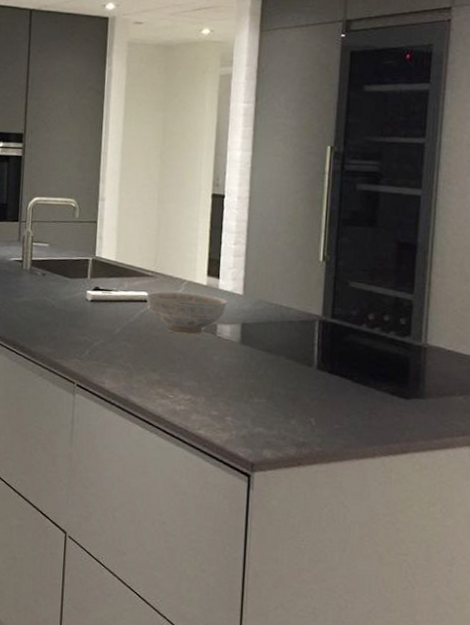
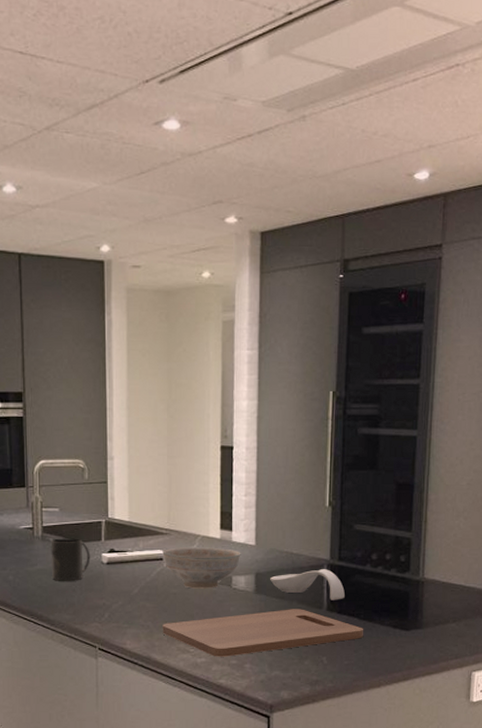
mug: none [37,272,76,315] -> present [50,538,91,581]
cutting board: none [142,363,358,407] -> present [162,609,364,657]
spoon rest: none [257,325,337,359] -> present [270,569,345,600]

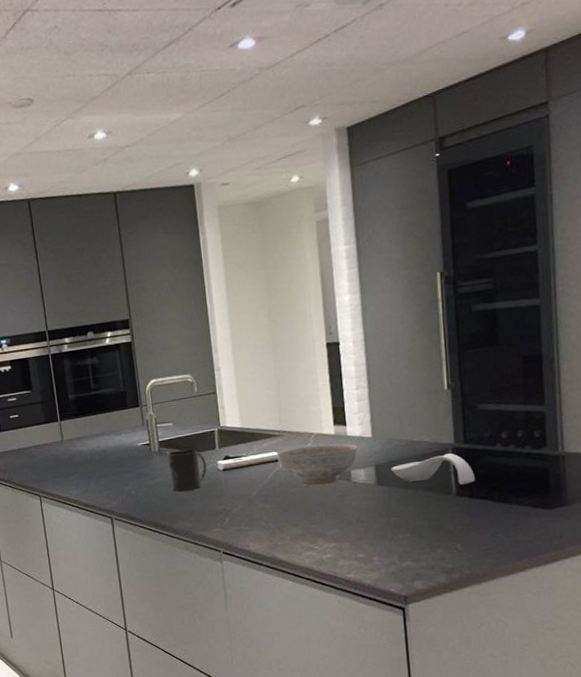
cutting board: present [162,609,364,657] -> none [284,496,501,552]

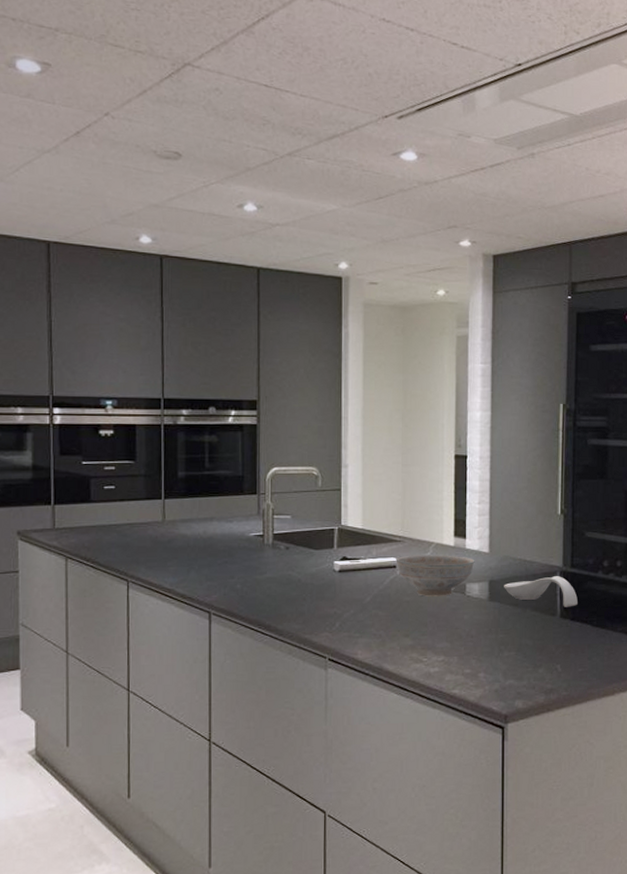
mug: present [167,449,207,491] -> none [281,546,322,590]

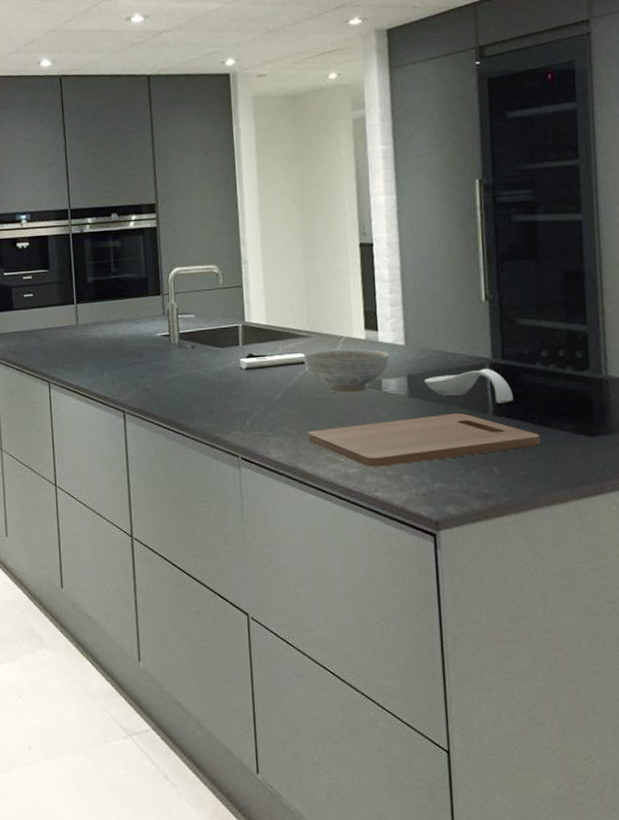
cutting board: none [395,616,597,666] -> present [308,413,541,467]

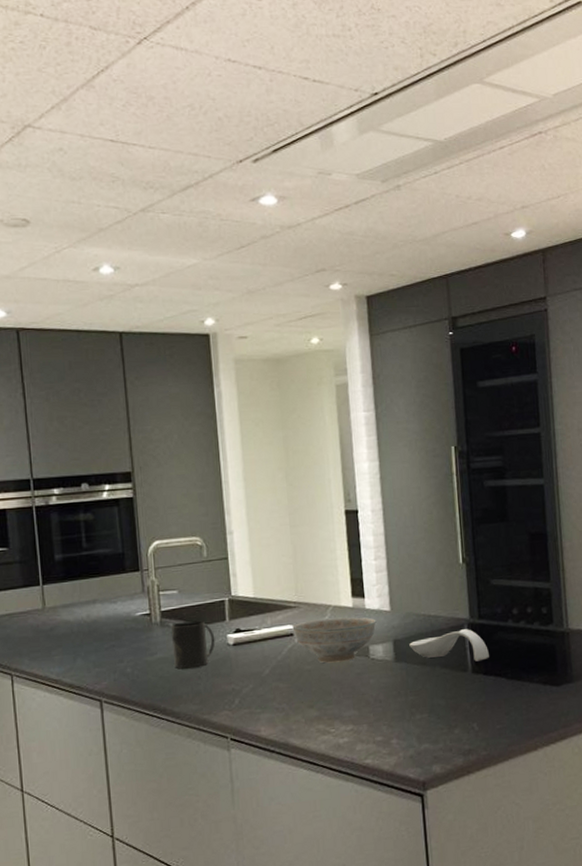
mug: none [187,344,229,388] -> present [170,620,215,669]
cutting board: present [308,413,541,467] -> none [298,673,514,735]

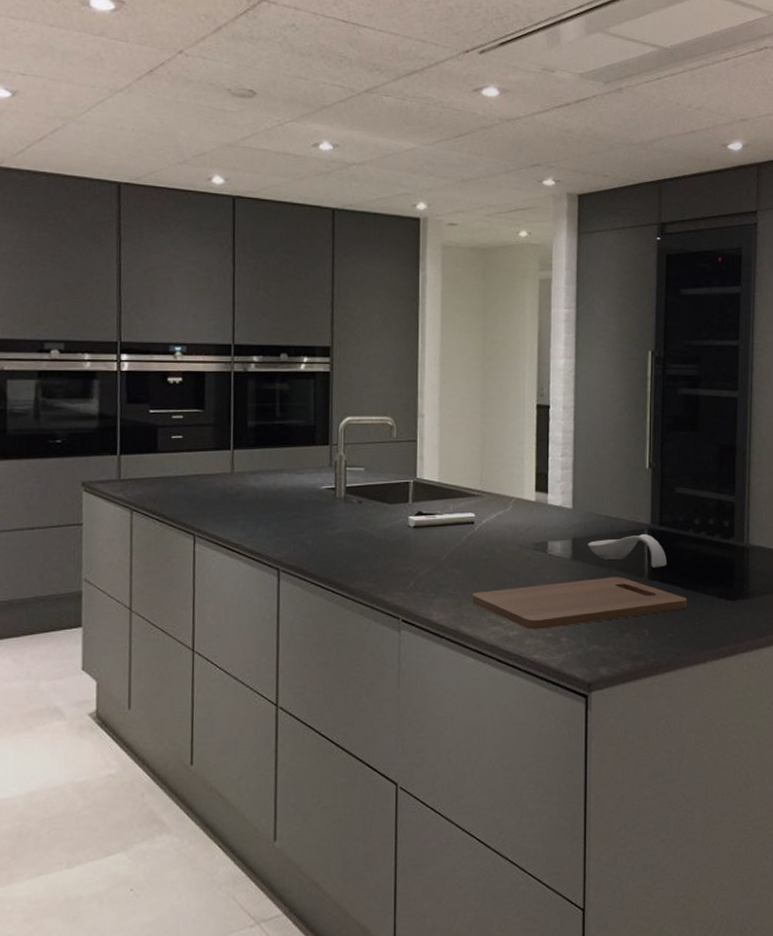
mug: present [170,620,215,669] -> none [353,499,396,546]
decorative bowl: present [292,617,376,663] -> none [474,510,557,555]
cutting board: none [298,673,514,735] -> present [472,577,688,630]

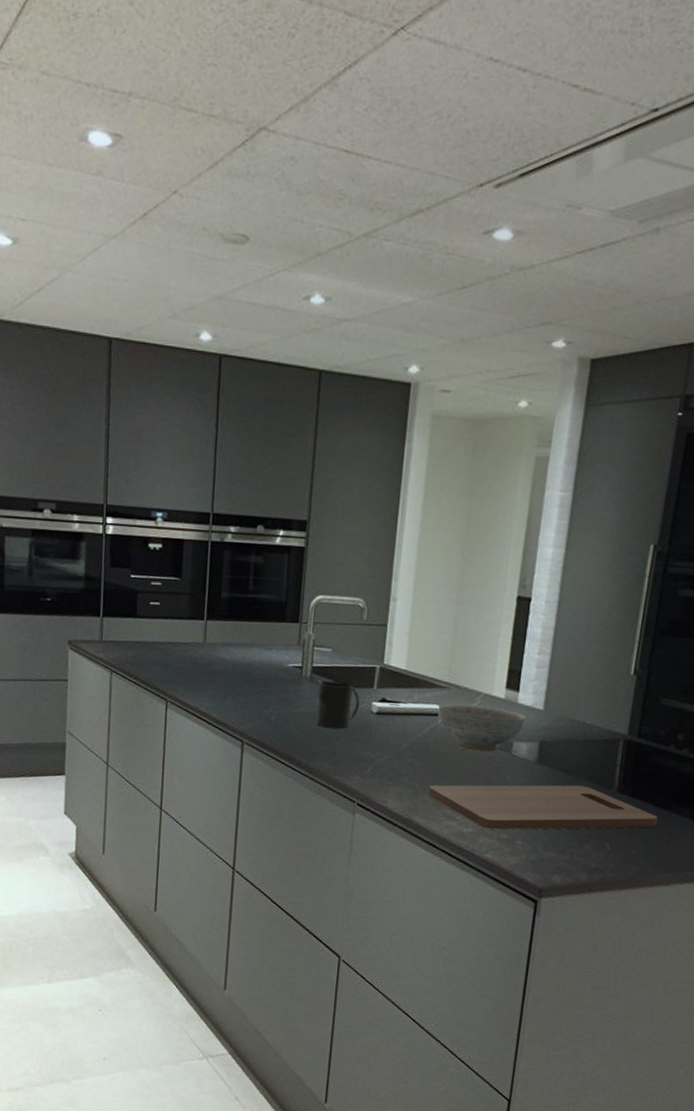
mug: none [353,499,396,546] -> present [316,681,360,728]
decorative bowl: none [474,510,557,555] -> present [438,703,527,753]
spoon rest: present [588,534,667,568] -> none [556,744,641,782]

